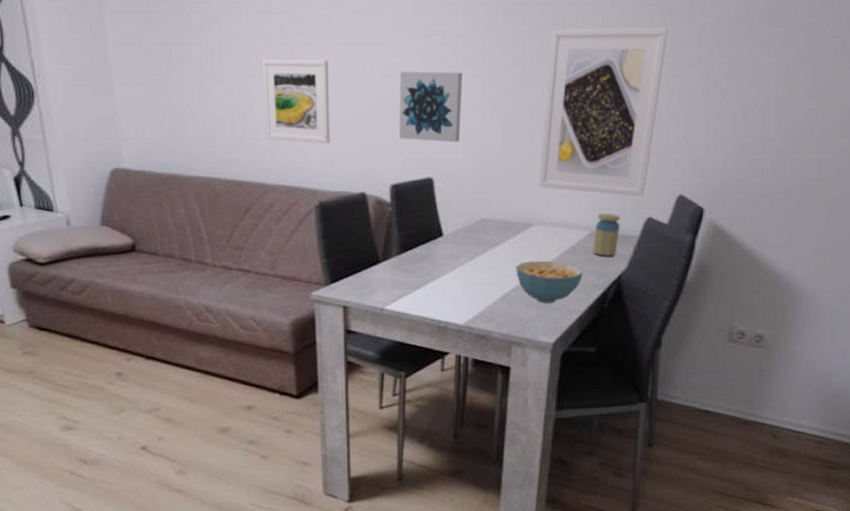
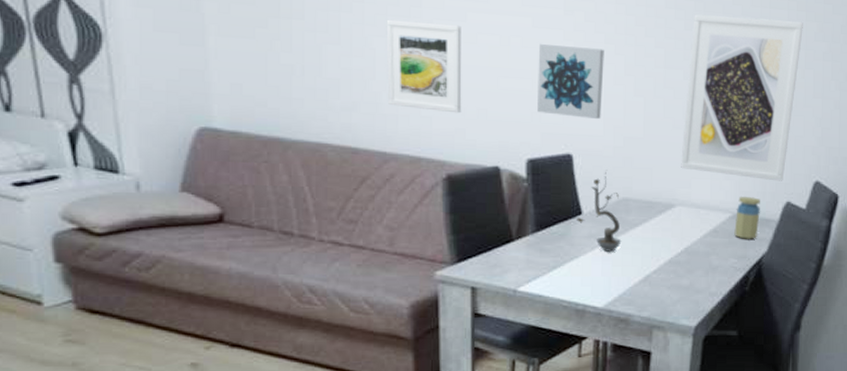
plant: none [438,192,481,271] -> present [576,170,622,252]
cereal bowl: present [516,260,583,303] -> none [657,241,725,286]

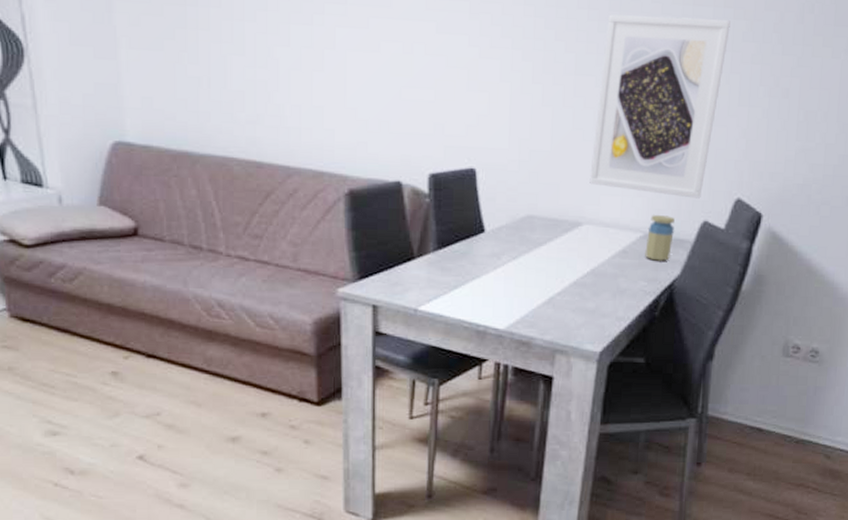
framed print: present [386,19,462,114] -> none [289,27,364,126]
wall art: present [537,43,604,119] -> none [440,50,511,131]
plant: present [576,170,622,252] -> none [479,185,525,272]

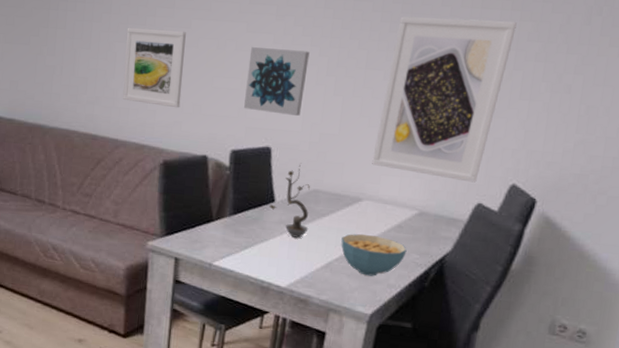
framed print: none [289,27,364,126] -> present [123,27,186,108]
wall art: none [440,50,511,131] -> present [244,46,310,116]
plant: none [479,185,525,272] -> present [269,163,310,238]
cereal bowl: none [562,262,634,309] -> present [341,233,407,276]
jar: present [645,214,675,261] -> none [419,194,450,237]

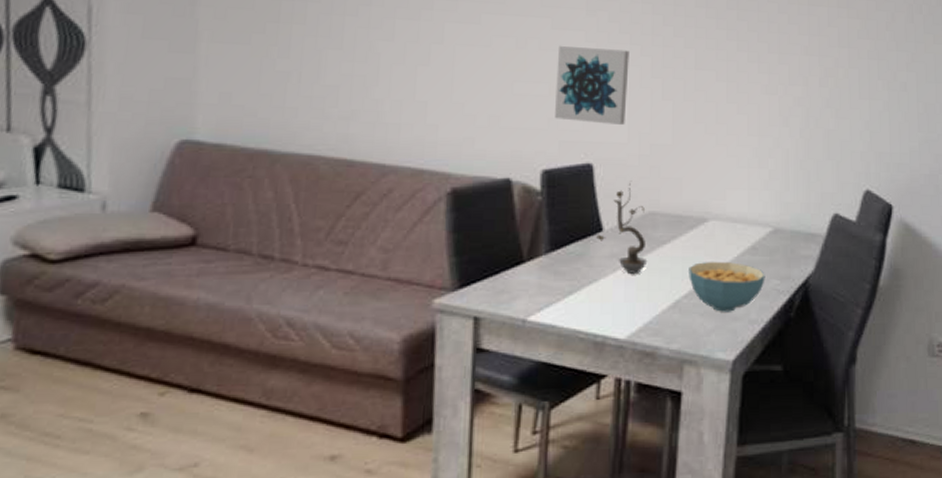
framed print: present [123,27,186,108] -> none [391,22,475,121]
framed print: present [372,16,517,183] -> none [714,13,845,191]

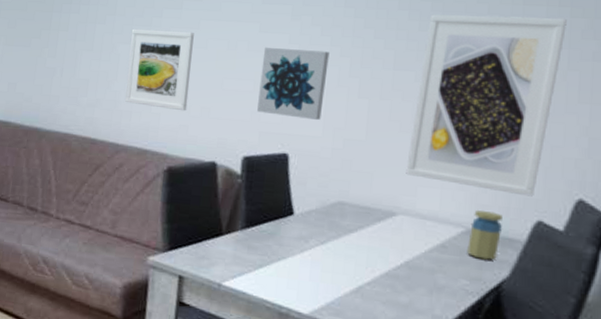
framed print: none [391,22,475,121] -> present [125,28,194,111]
plant: present [596,180,648,273] -> none [287,171,334,257]
cereal bowl: present [689,261,765,312] -> none [373,253,454,305]
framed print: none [714,13,845,191] -> present [406,14,567,197]
jar: none [776,207,805,257] -> present [467,209,503,260]

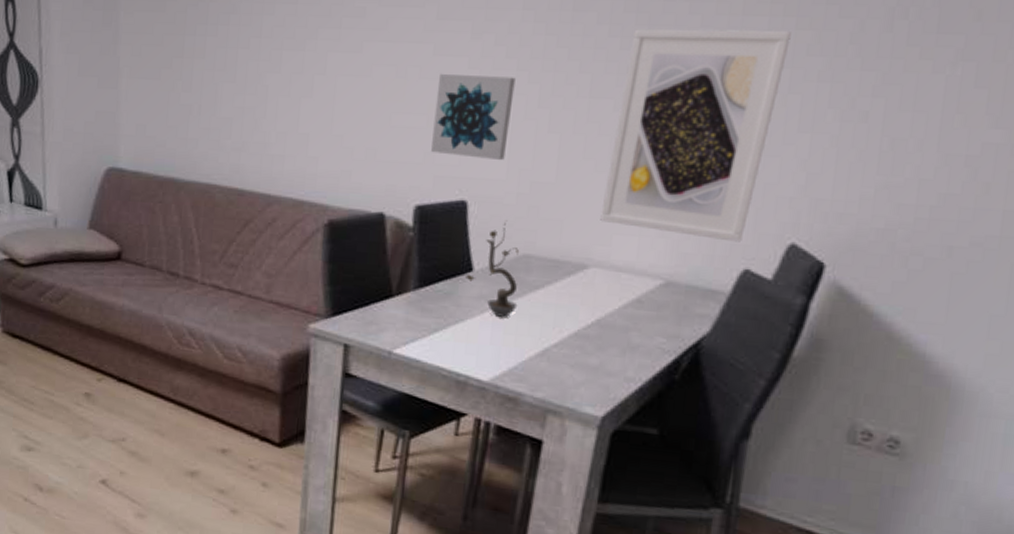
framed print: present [125,28,194,111] -> none [276,54,356,154]
plant: none [287,171,334,257] -> present [466,220,519,317]
jar: present [467,209,503,260] -> none [665,258,706,315]

